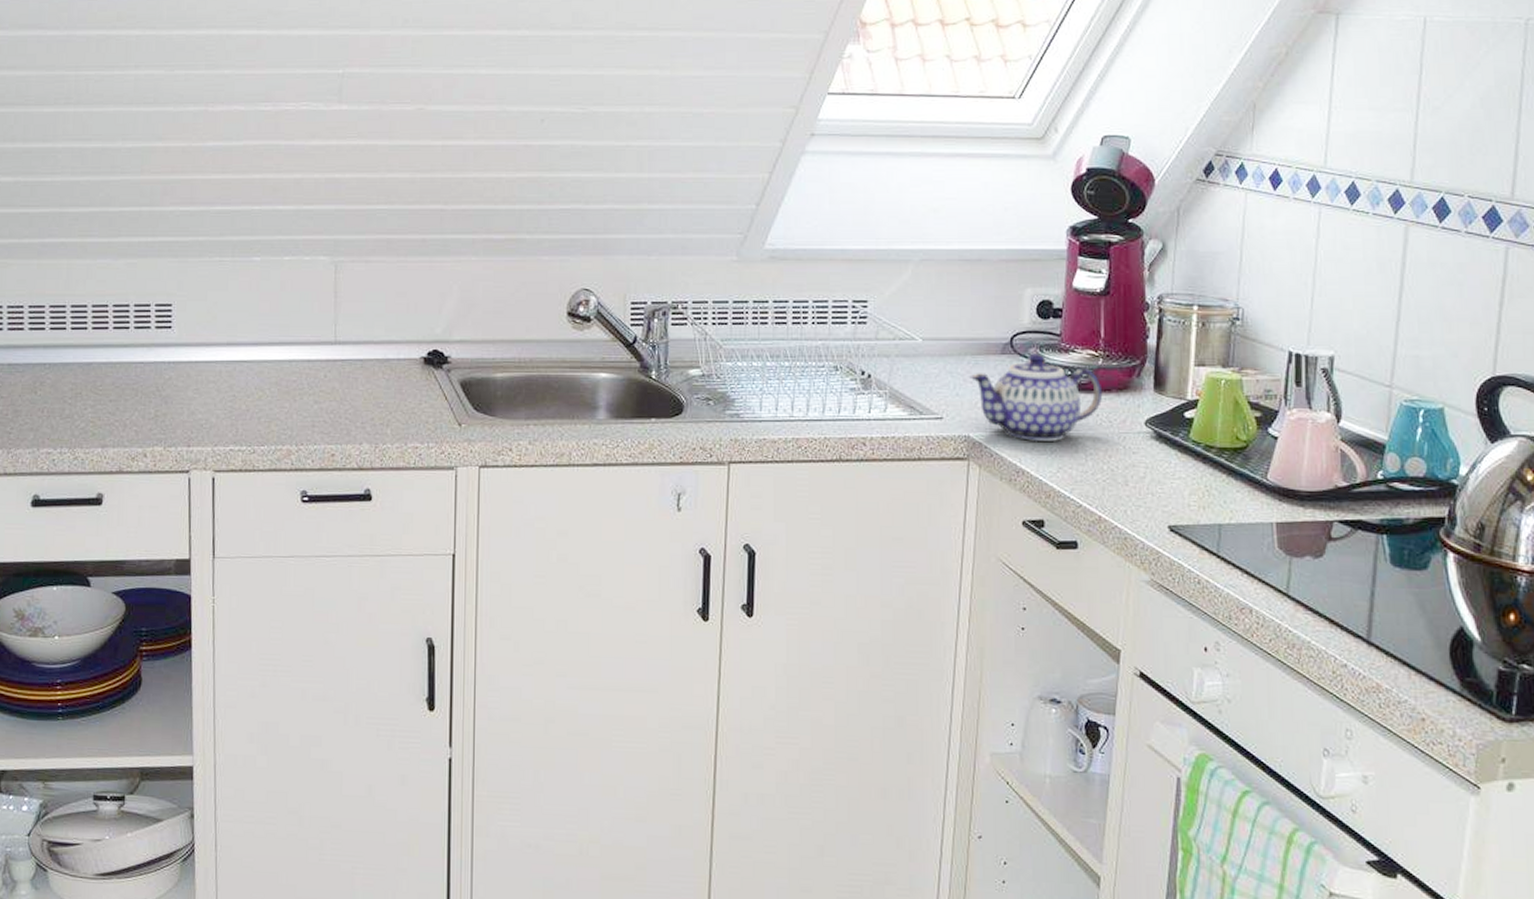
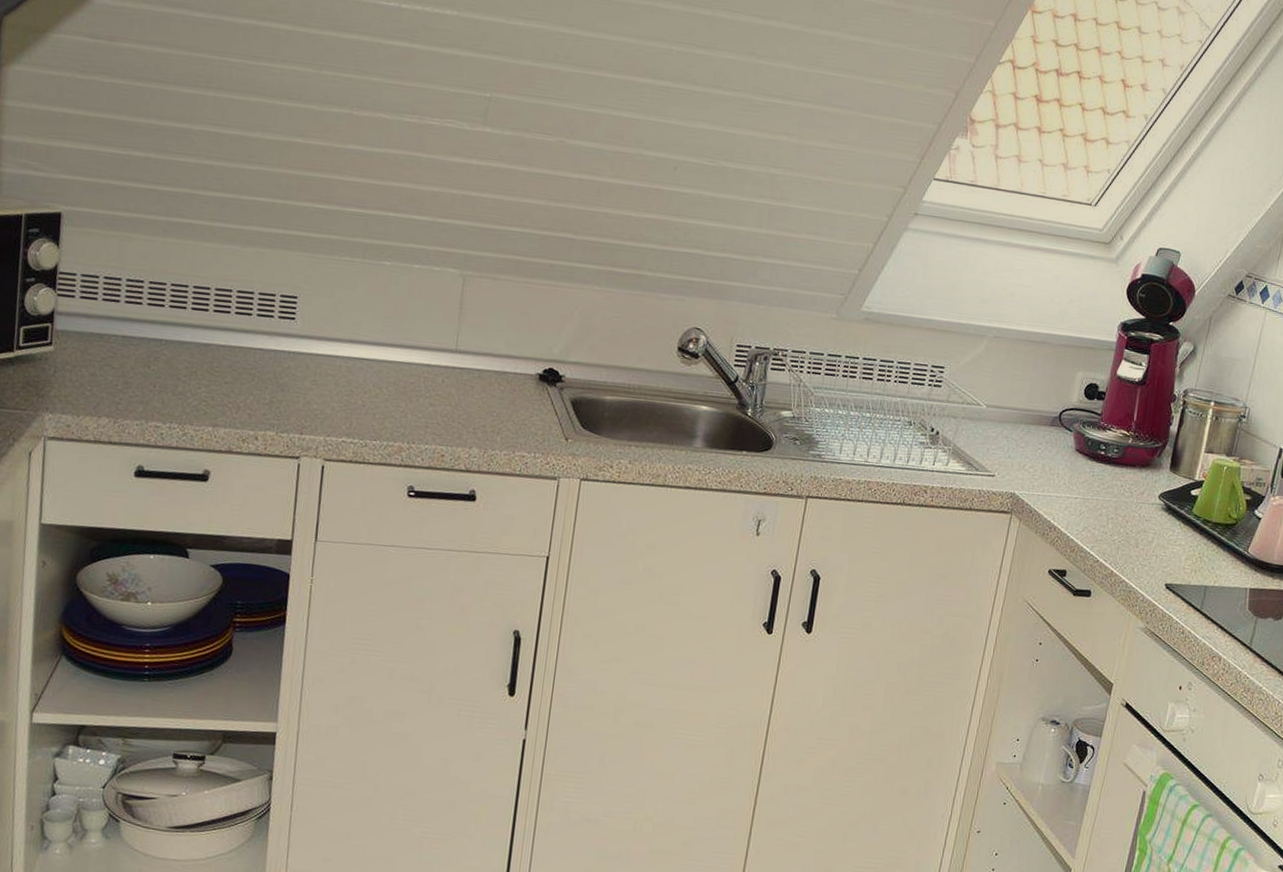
teapot: present [969,353,1103,442] -> none [1021,428,1129,505]

